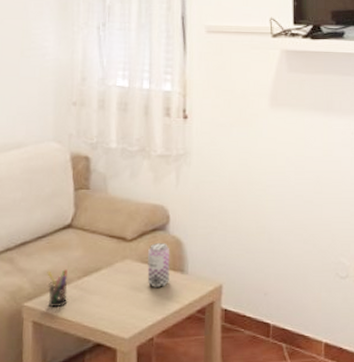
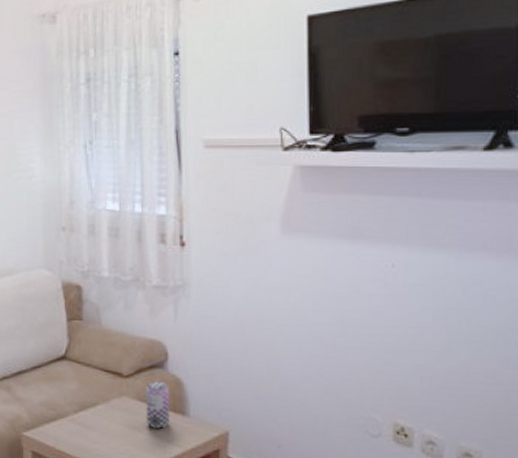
pen holder: present [47,269,67,307] -> none [44,401,64,439]

